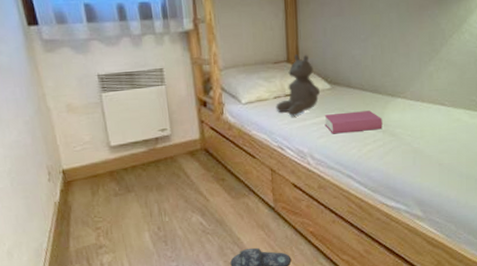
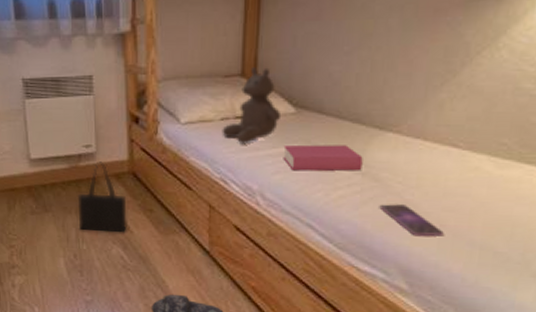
tote bag: none [156,142,205,204] -> present [76,161,129,233]
smartphone: none [397,151,442,175] -> present [379,204,444,237]

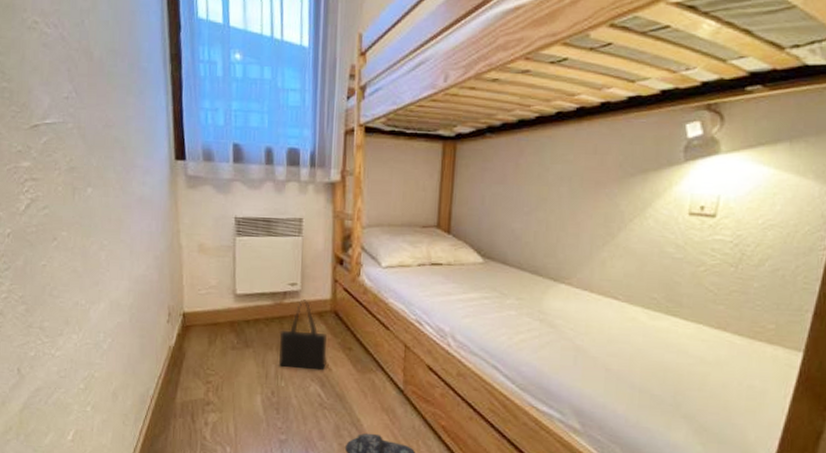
teddy bear: present [222,67,282,143] -> none [418,220,471,288]
book: present [283,144,363,171] -> none [472,291,541,318]
smartphone: present [379,204,444,237] -> none [555,348,609,379]

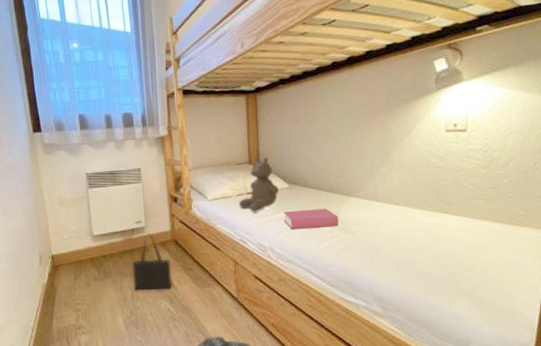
teddy bear: none [418,220,471,288] -> present [238,156,280,212]
book: none [472,291,541,318] -> present [283,208,339,230]

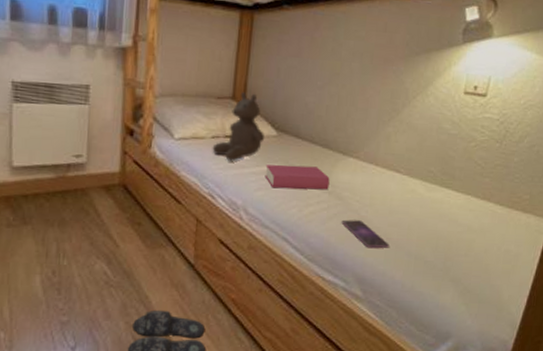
tote bag: present [131,233,173,290] -> none [60,172,116,247]
smartphone: none [354,249,400,272] -> present [341,219,389,249]

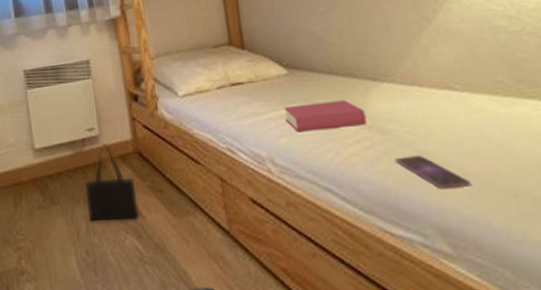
tote bag: none [60,172,116,247] -> present [83,144,140,221]
teddy bear: present [212,92,265,161] -> none [219,34,276,110]

